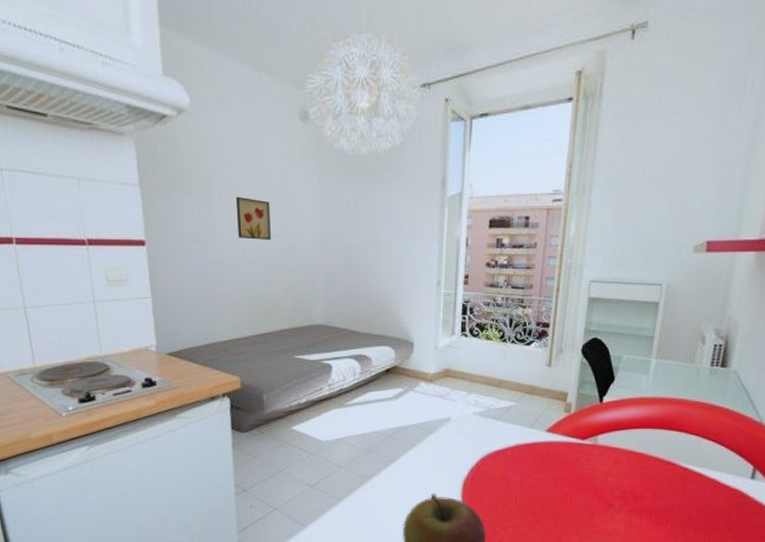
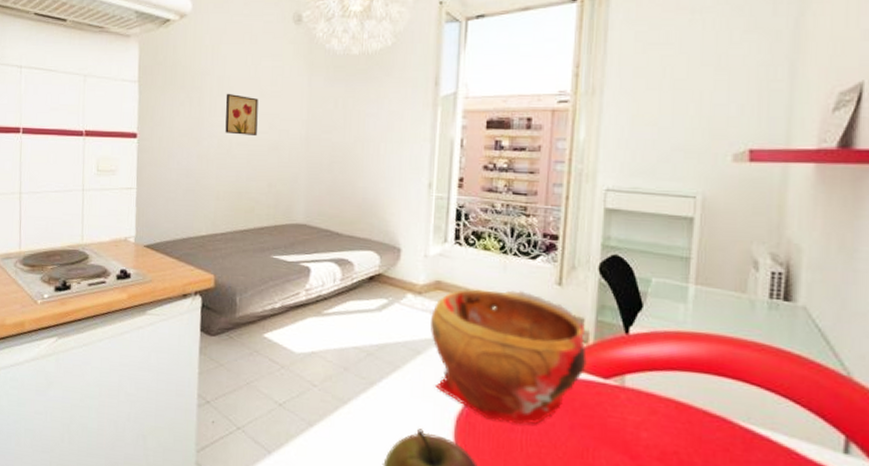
bowl: none [441,373,570,482] -> present [431,288,588,425]

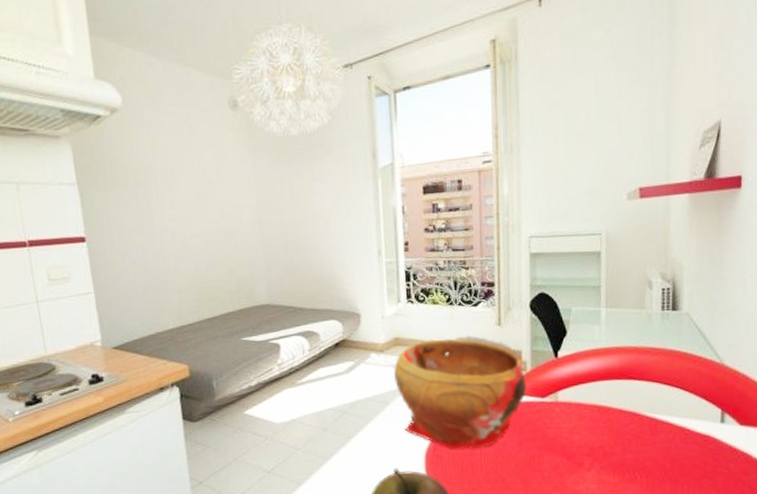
wall art: present [225,93,258,135] -> none [172,186,209,227]

